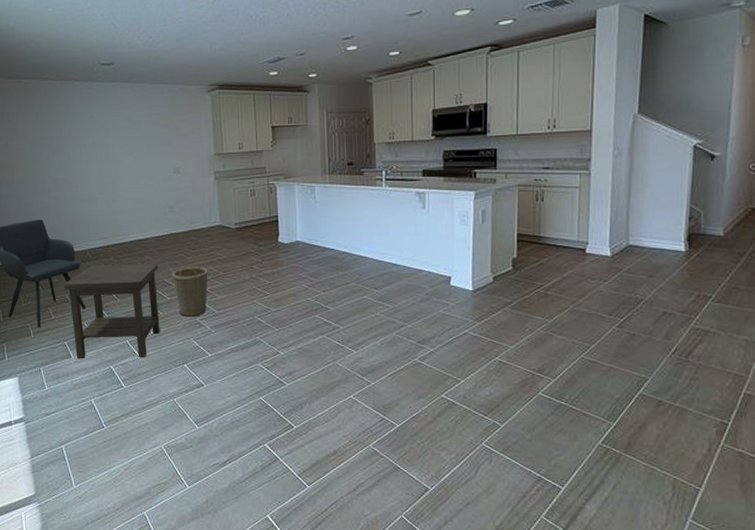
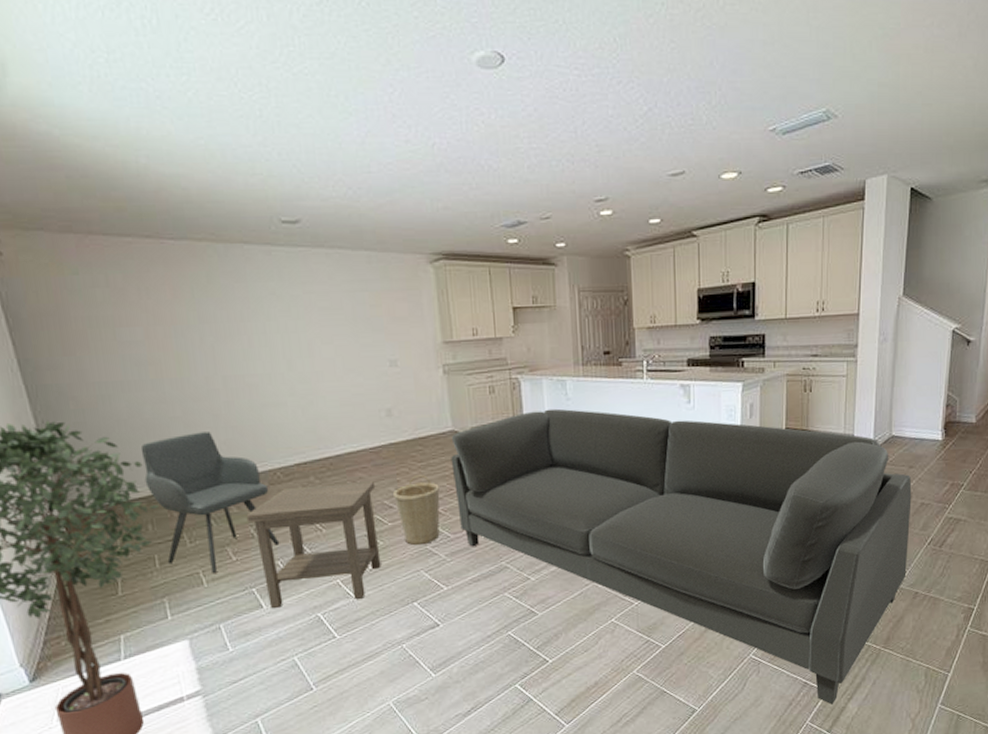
sofa: none [218,210,653,503] -> present [451,408,912,705]

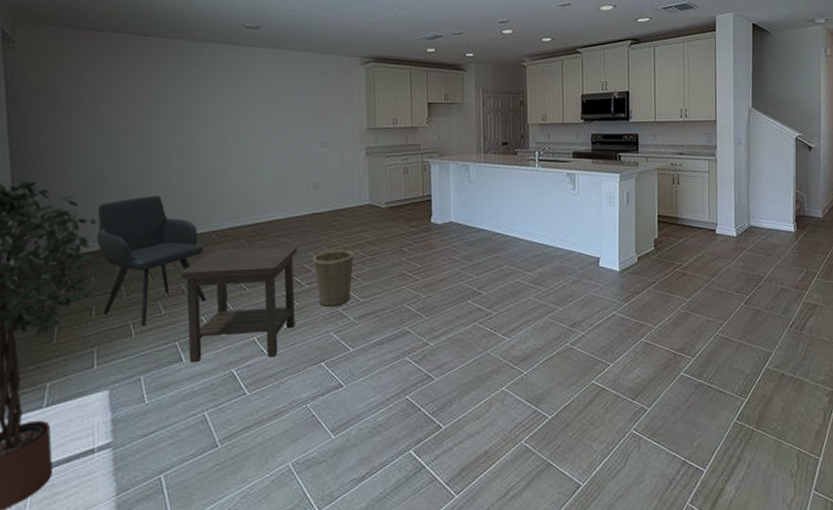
sofa: present [451,408,912,705] -> none [366,189,772,486]

